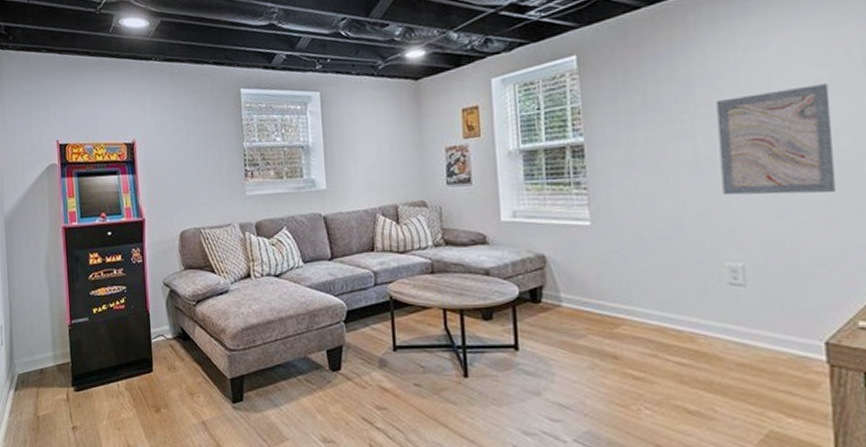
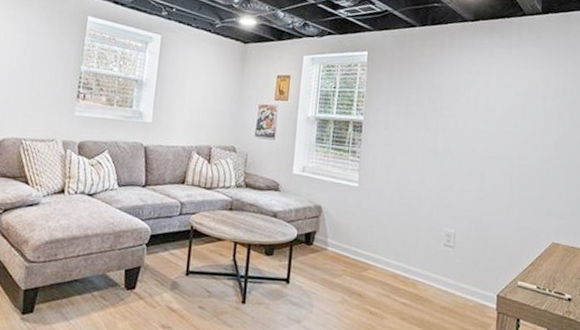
wall art: present [716,84,835,196] -> none [449,106,522,187]

